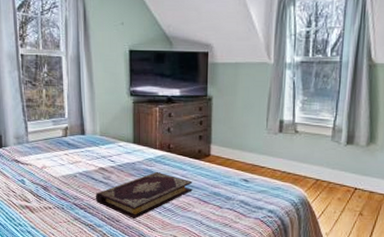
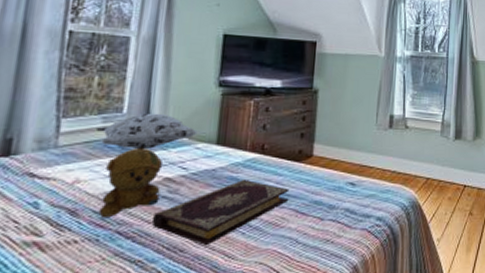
decorative pillow: none [49,117,119,145] -> present [95,113,198,149]
stuffed bear: none [60,140,98,193] -> present [98,142,162,217]

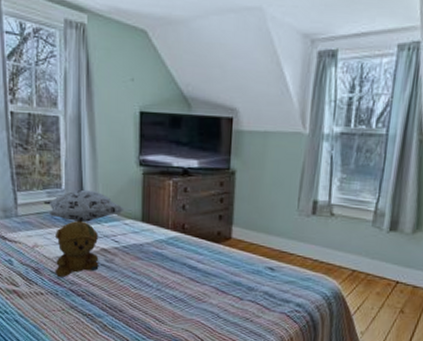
book: present [151,178,290,245] -> none [95,255,210,309]

